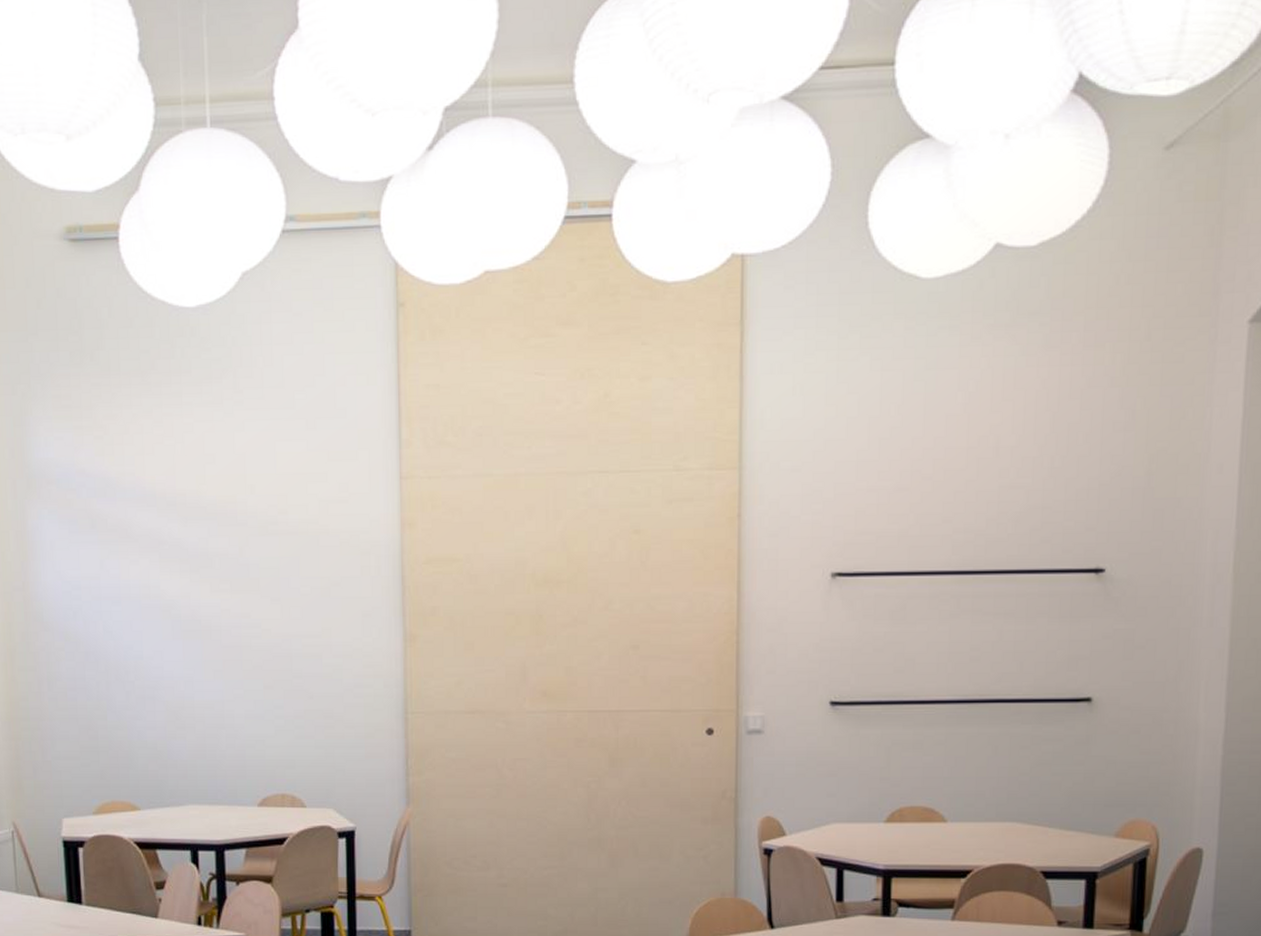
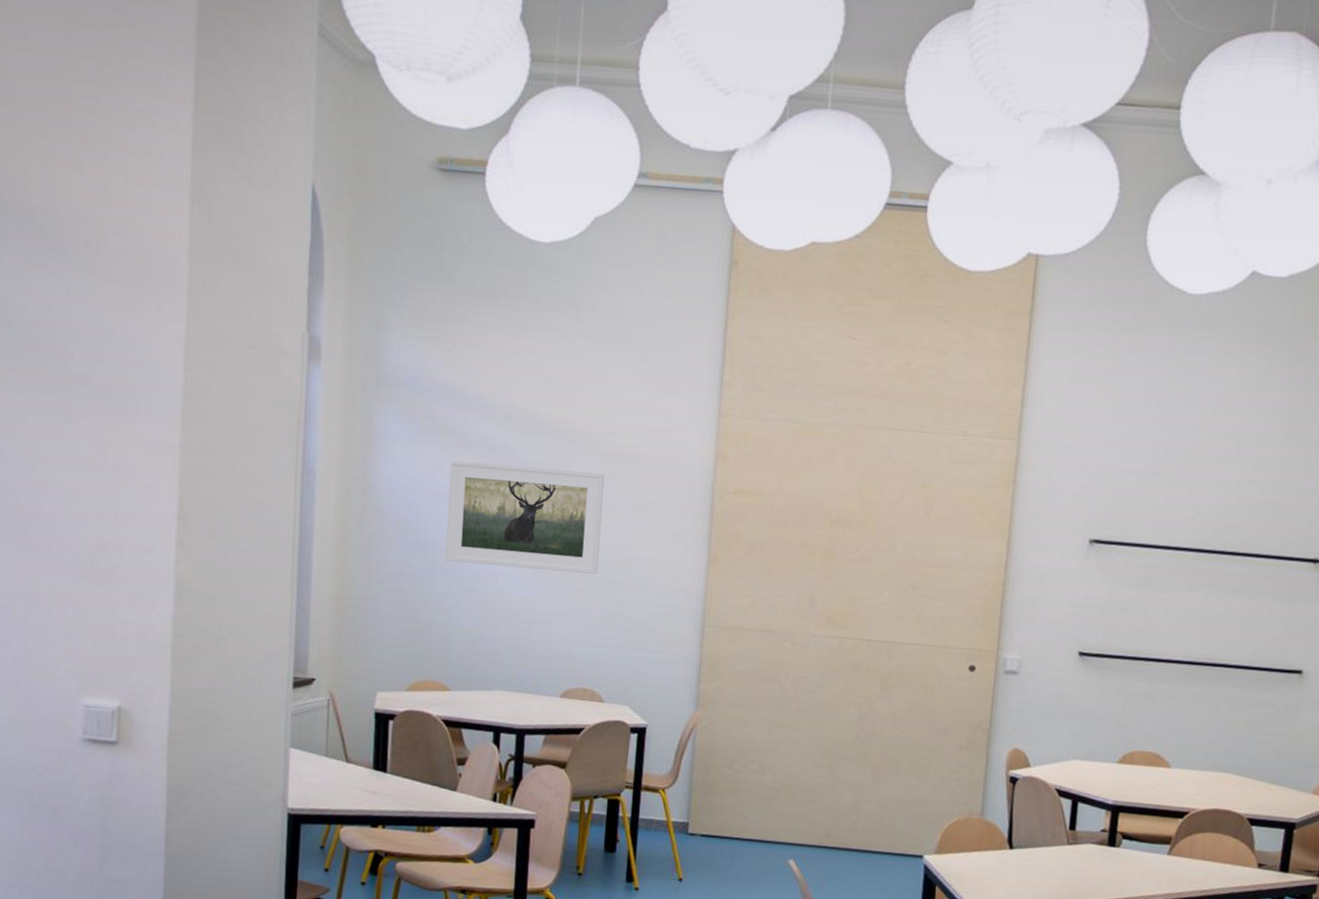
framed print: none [114,555,285,670] -> present [445,460,605,574]

